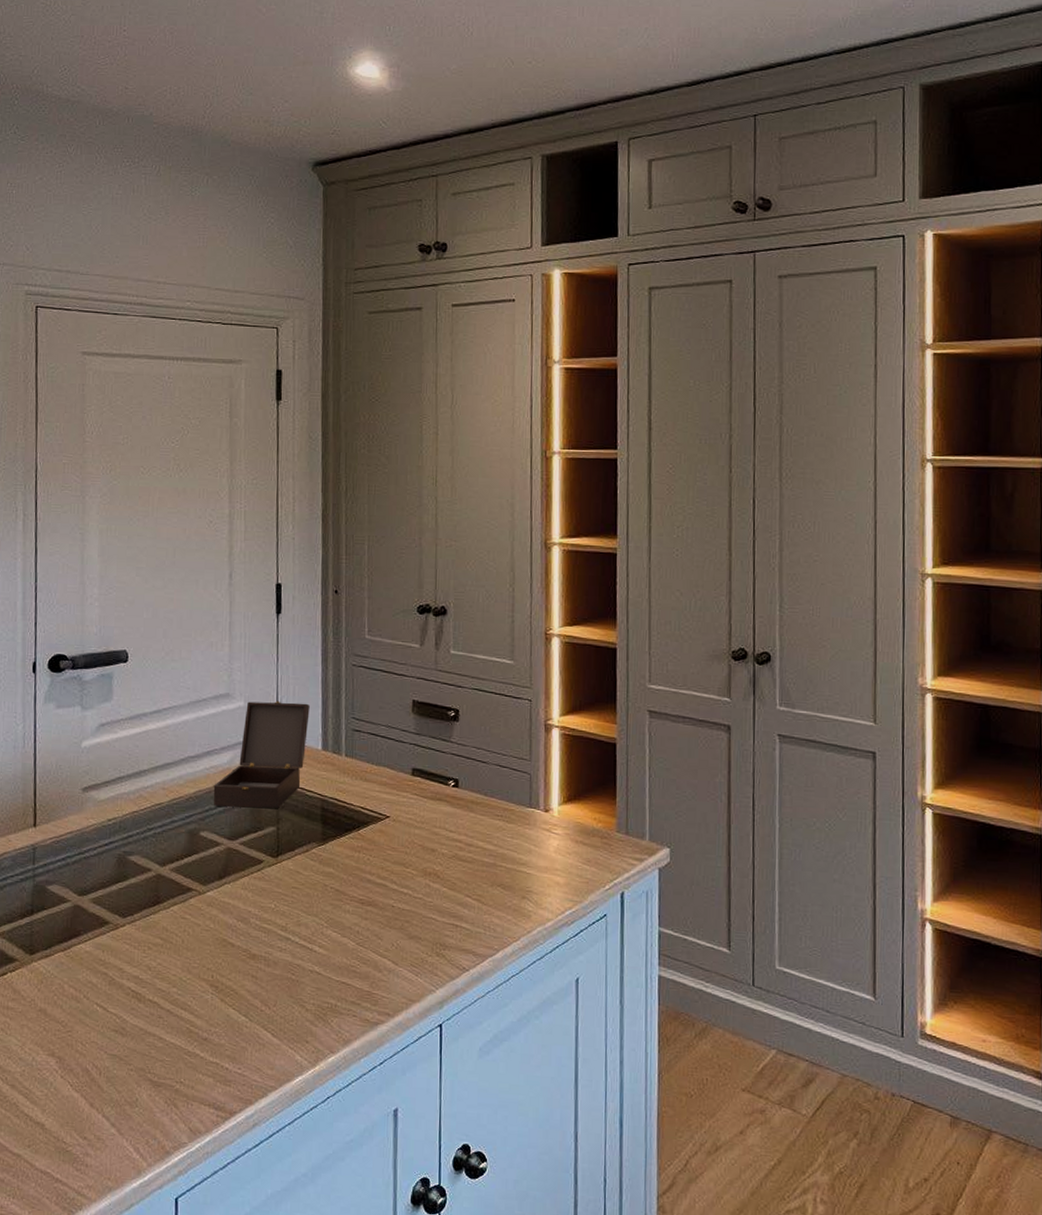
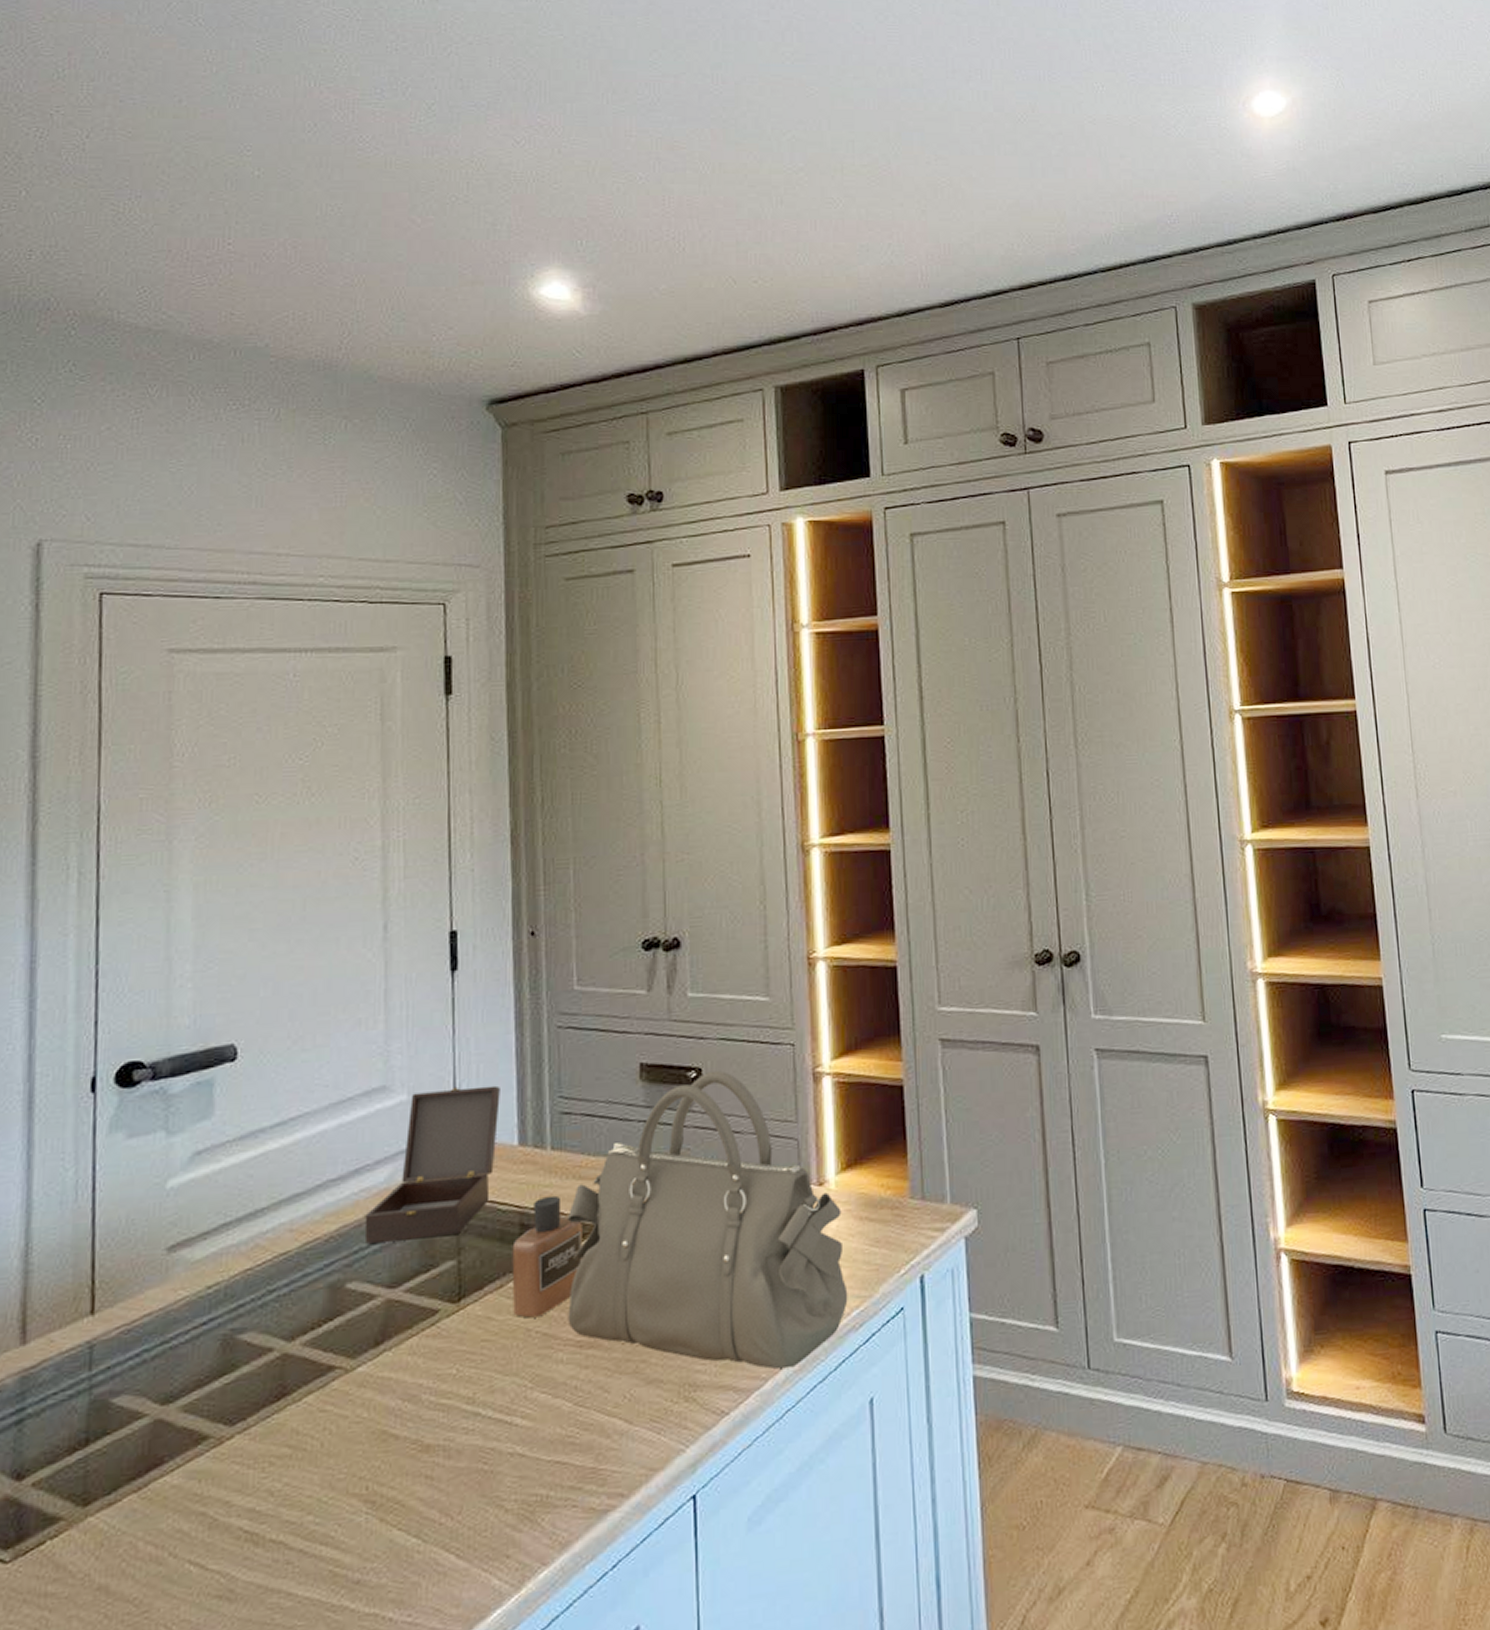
perfume: none [315,790,366,877] -> present [512,1195,582,1318]
shoulder bag: none [354,713,564,945] -> present [567,1070,848,1370]

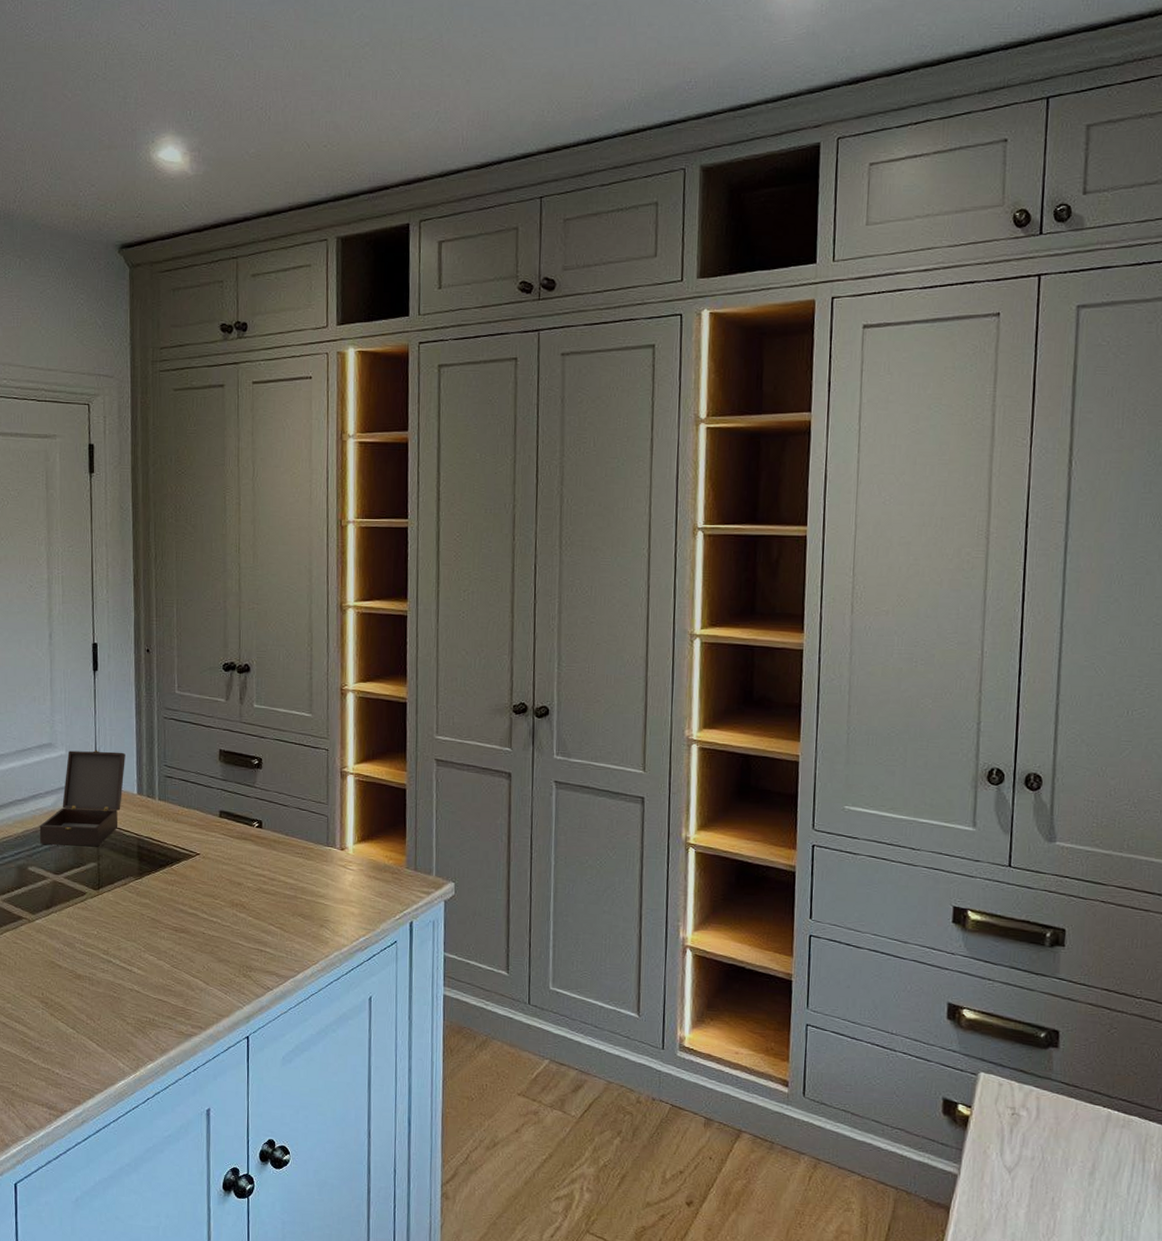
perfume: present [512,1195,582,1318] -> none [132,830,178,907]
shoulder bag: present [567,1070,848,1370] -> none [168,761,358,968]

